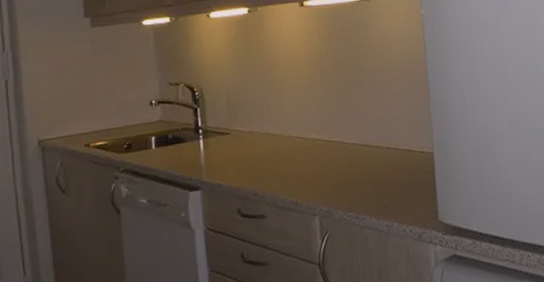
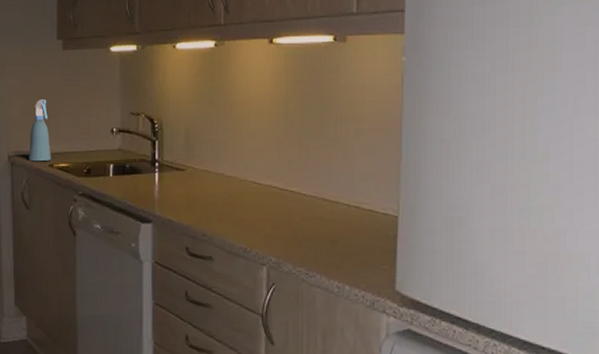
spray bottle: none [61,78,88,144] -> present [29,99,52,162]

